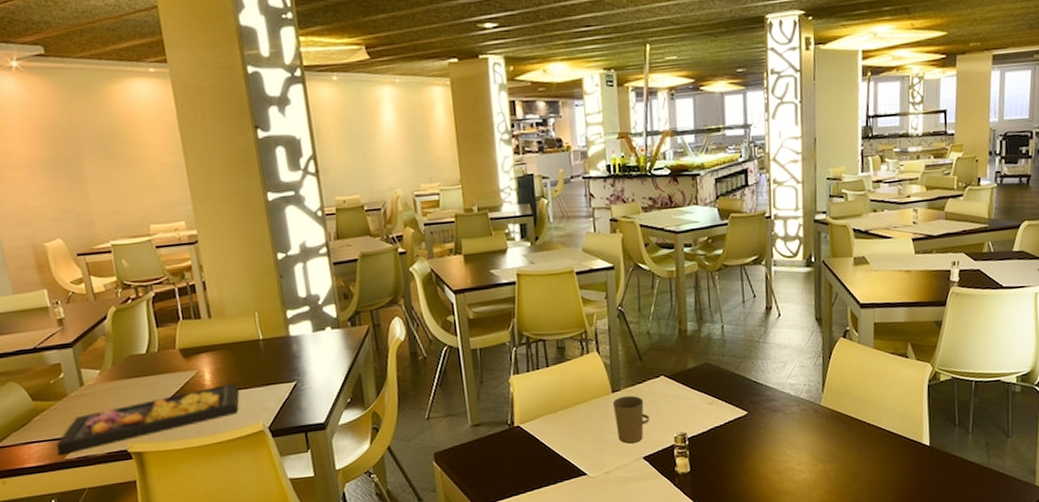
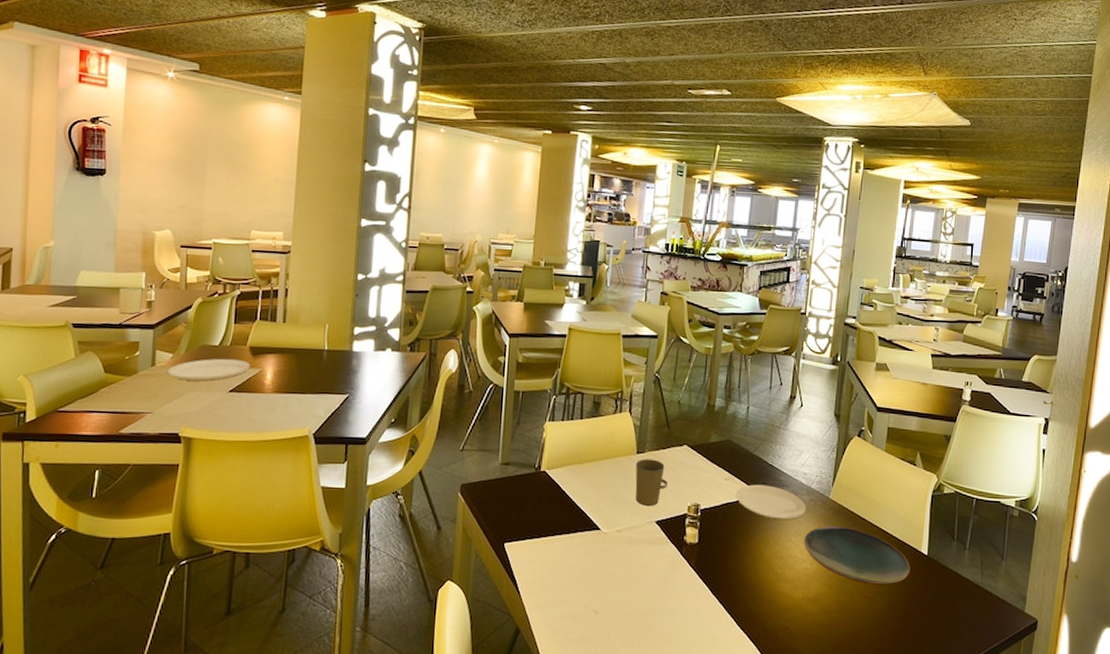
cup: none [23,306,54,337] -> present [118,287,143,314]
food tray: present [56,382,240,457] -> none [114,386,294,430]
plate: none [98,364,186,395] -> present [167,358,251,381]
plate: none [723,402,798,436] -> present [736,484,806,520]
plate: none [799,431,914,484] -> present [804,526,911,585]

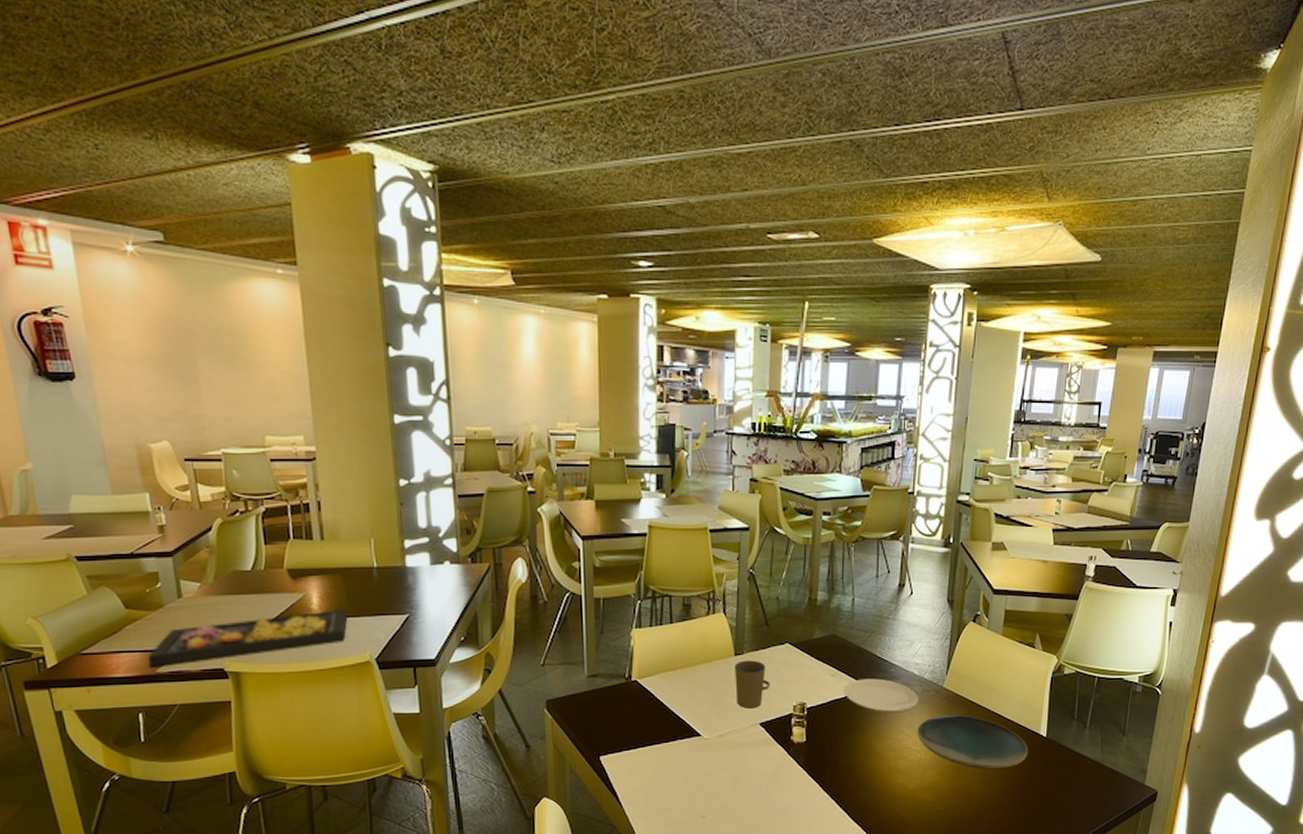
food tray: none [114,386,294,430] -> present [148,609,347,669]
cup: present [118,287,143,314] -> none [122,511,153,542]
plate: present [167,358,251,381] -> none [197,584,292,611]

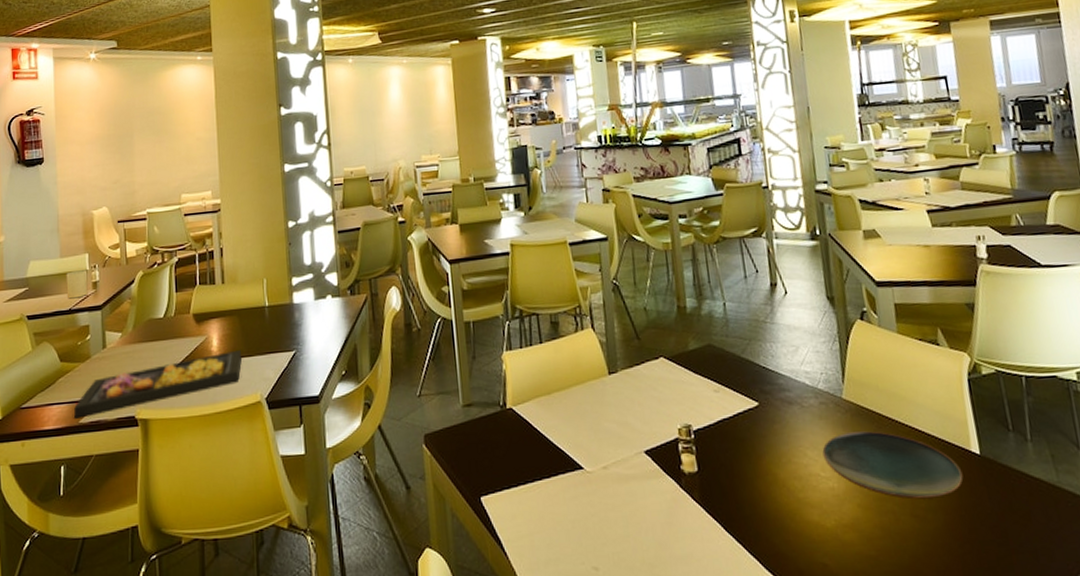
cup: none [122,511,153,542] -> present [66,270,88,299]
cup: present [735,660,770,708] -> none [610,378,650,434]
plate: present [844,678,918,712] -> none [731,391,817,432]

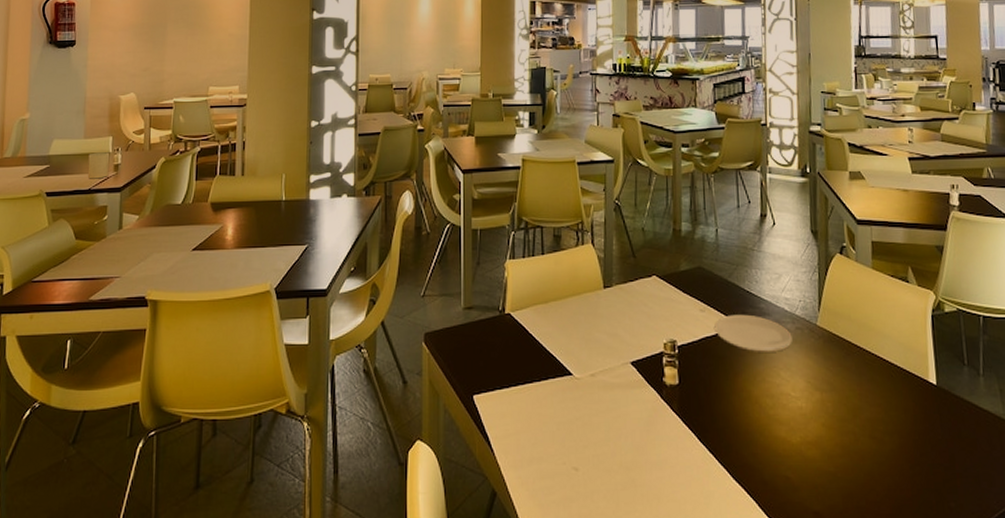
food tray: present [74,349,242,420] -> none [85,239,255,297]
plate: none [731,391,817,432] -> present [714,314,792,352]
plate: present [822,431,964,500] -> none [794,357,920,423]

